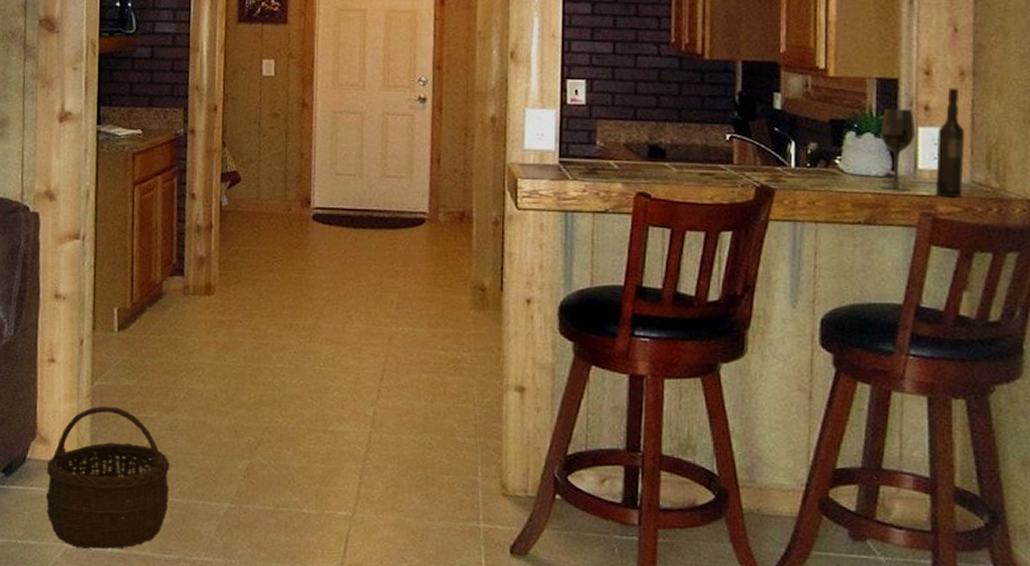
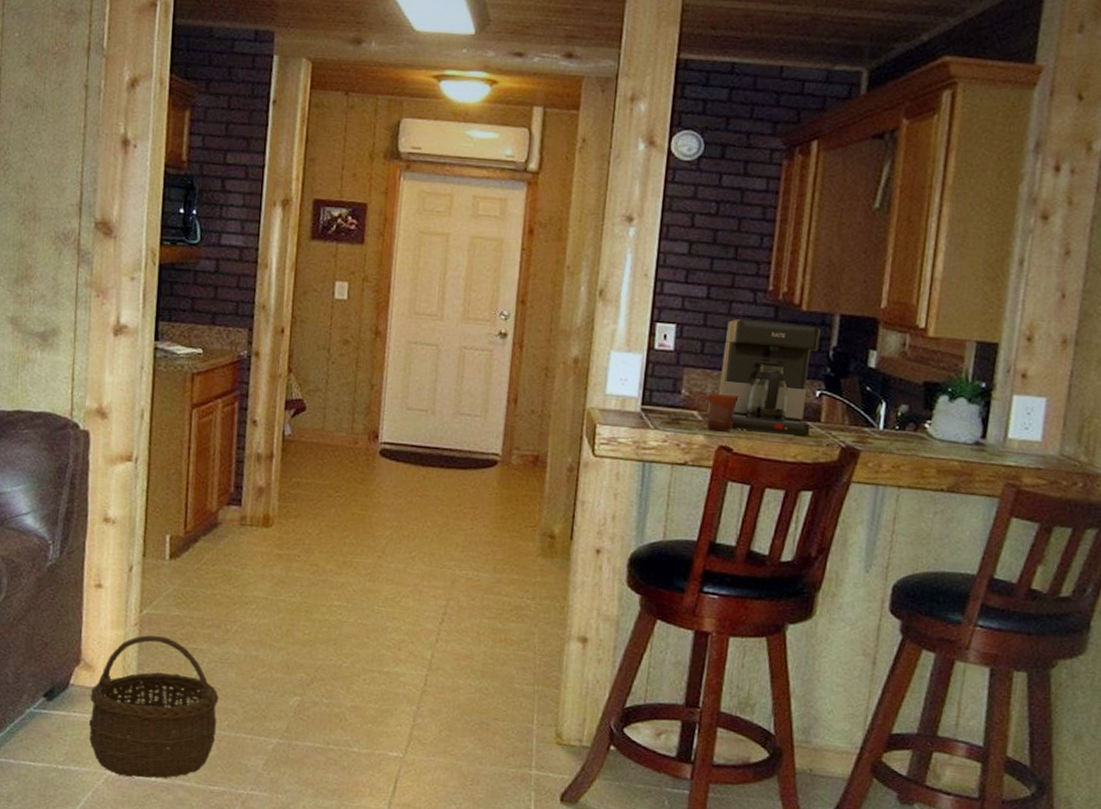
mug: none [611,142,652,178] -> present [695,392,739,431]
coffee maker: none [633,70,725,179] -> present [719,318,821,437]
wine glass: present [880,109,916,191] -> none [967,374,1011,461]
wine bottle: present [935,88,965,196] -> none [1022,356,1060,469]

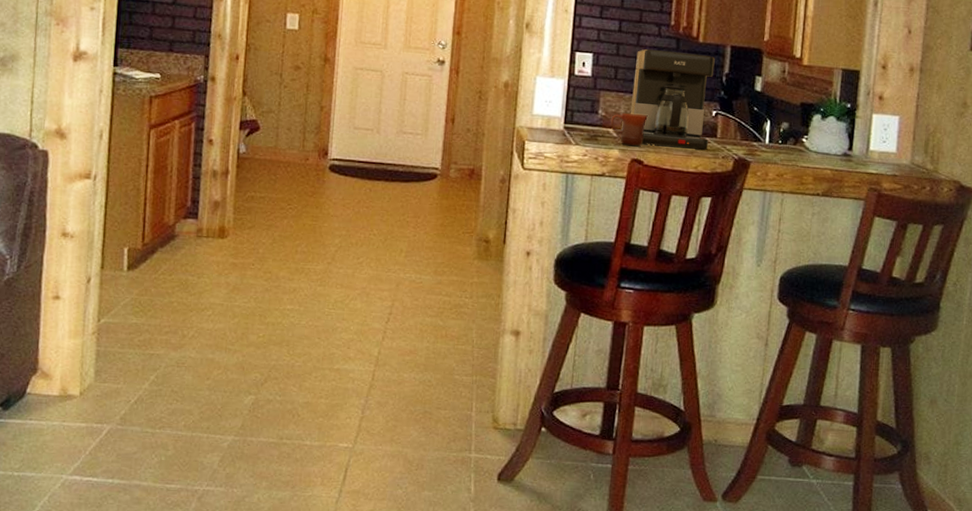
wicker basket: present [88,635,219,779] -> none [45,342,176,480]

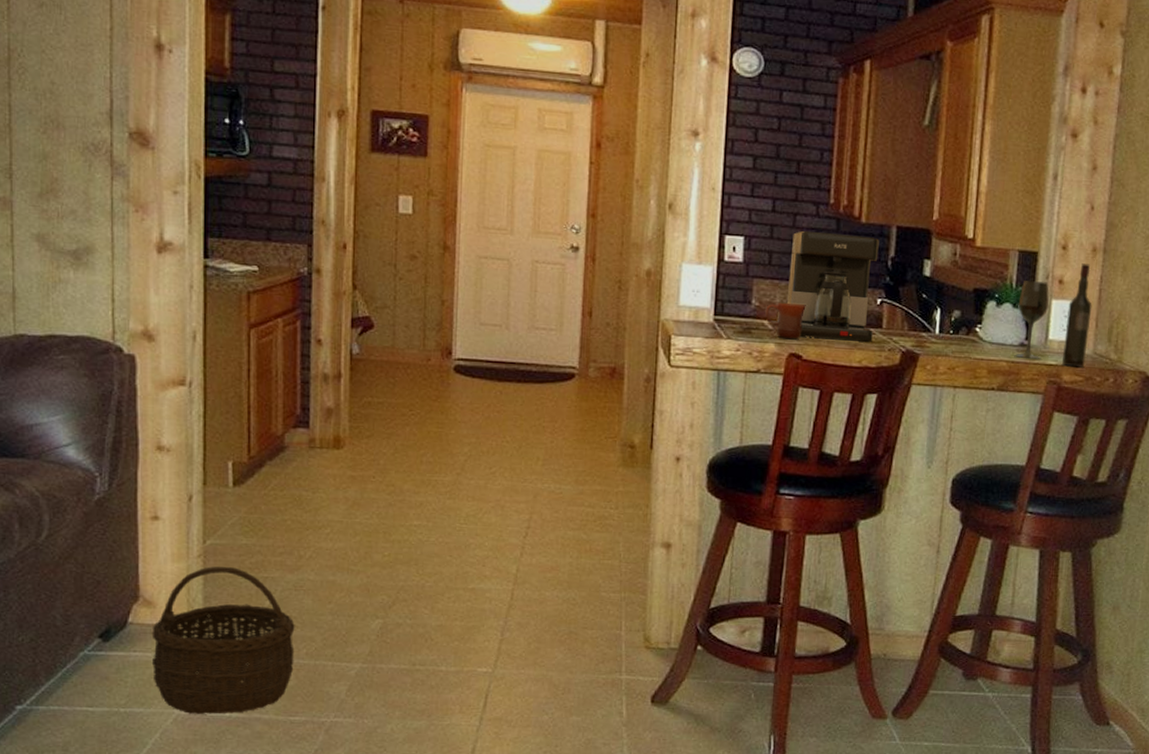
wicker basket: none [45,342,176,480] -> present [151,566,295,714]
wine glass: none [838,96,870,169] -> present [1014,281,1049,360]
wine bottle: none [881,81,910,175] -> present [1061,263,1092,367]

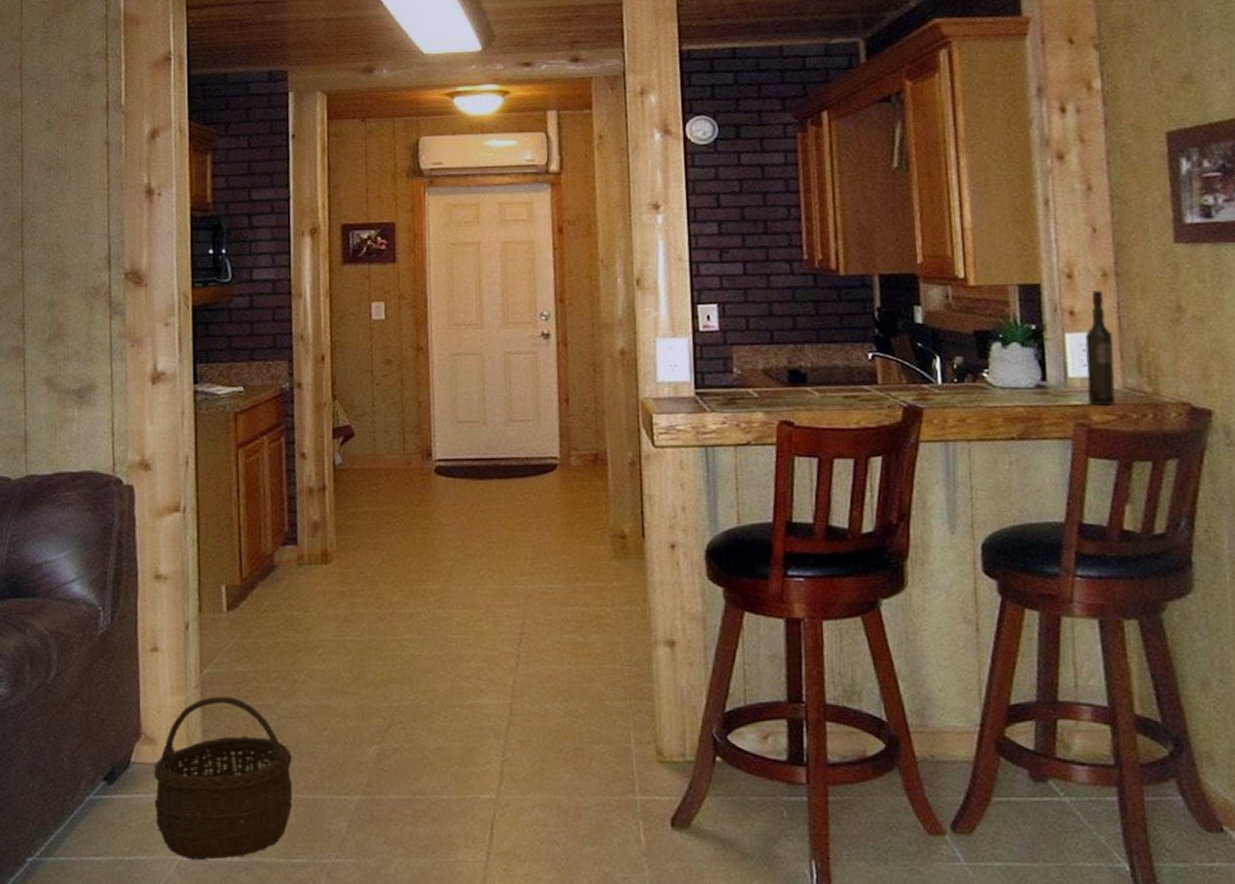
mug: present [765,302,806,339] -> none [749,367,792,405]
coffee maker: present [787,230,879,343] -> none [768,288,869,403]
wine glass: present [1014,281,1049,360] -> none [1026,315,1064,402]

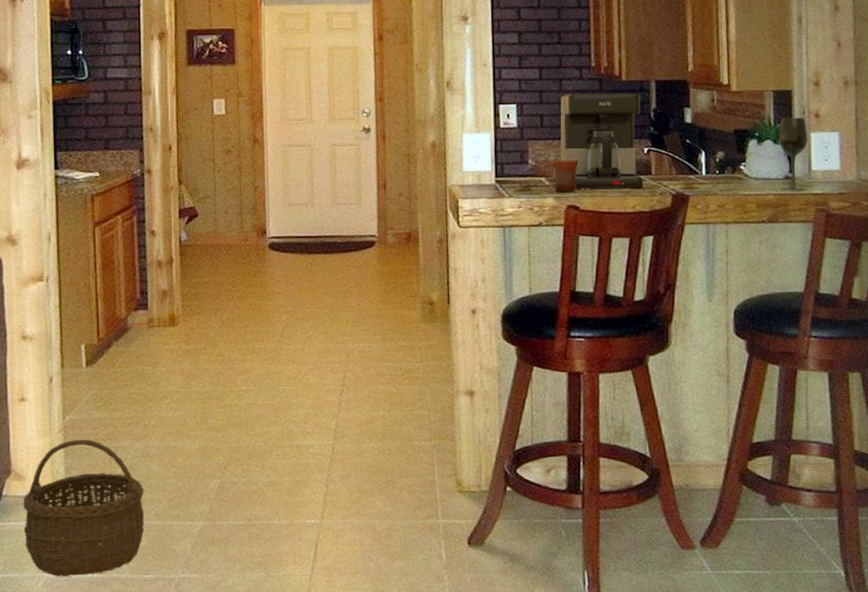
mug: none [749,367,792,405] -> present [542,159,579,192]
coffee maker: none [768,288,869,403] -> present [560,92,644,190]
wine glass: none [1026,315,1064,402] -> present [778,117,809,191]
wine bottle: present [1085,290,1116,404] -> none [827,96,851,193]

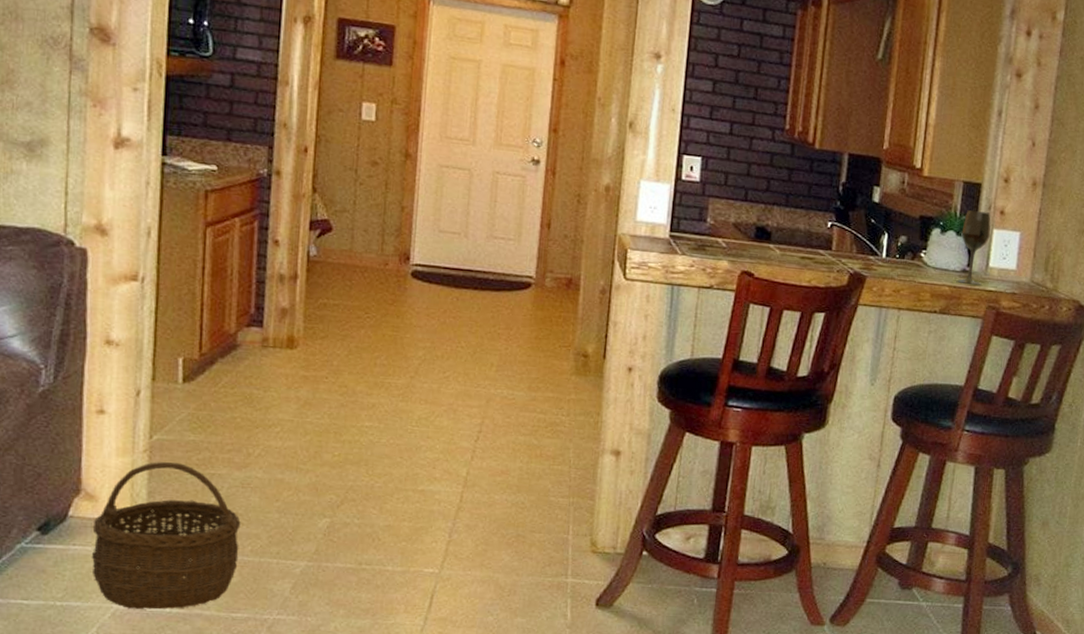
mug: present [542,159,579,192] -> none [719,221,760,257]
coffee maker: present [560,92,644,190] -> none [741,153,832,264]

